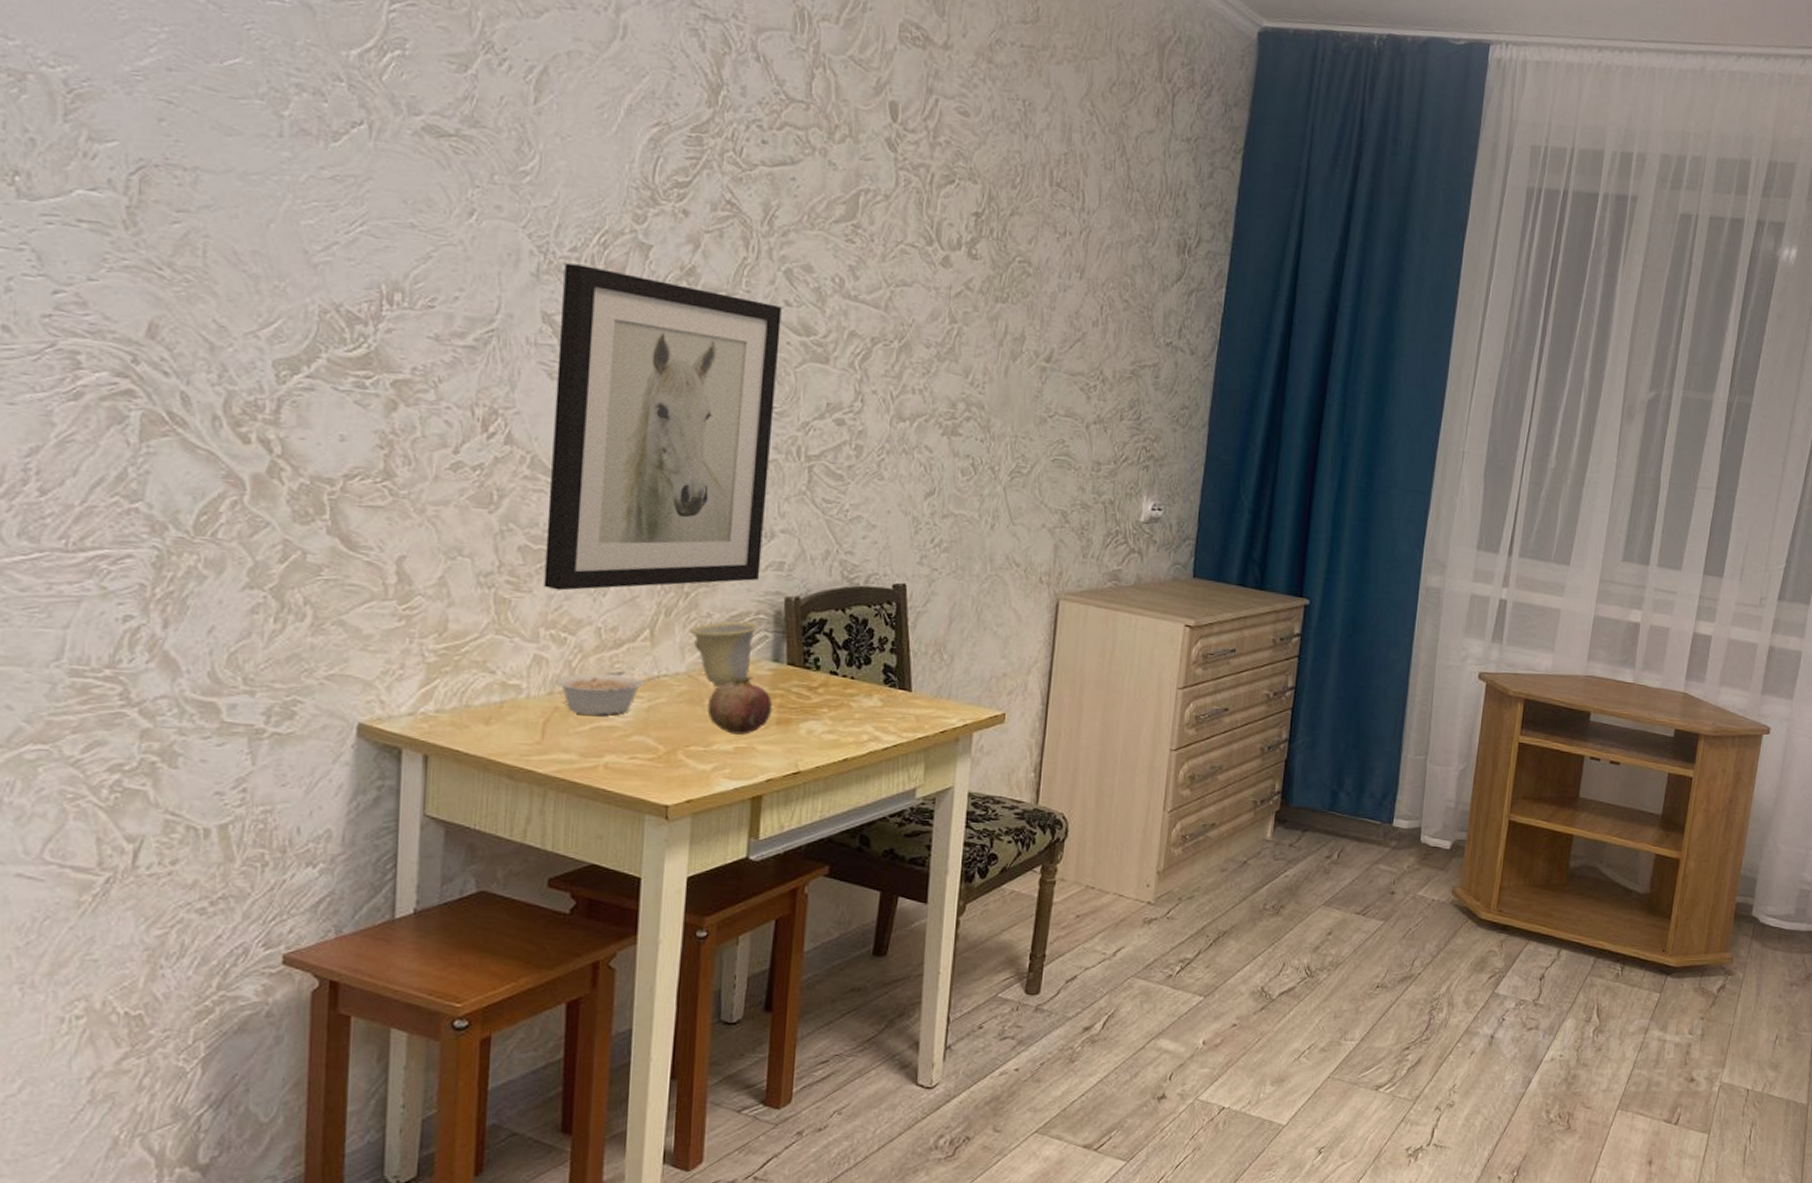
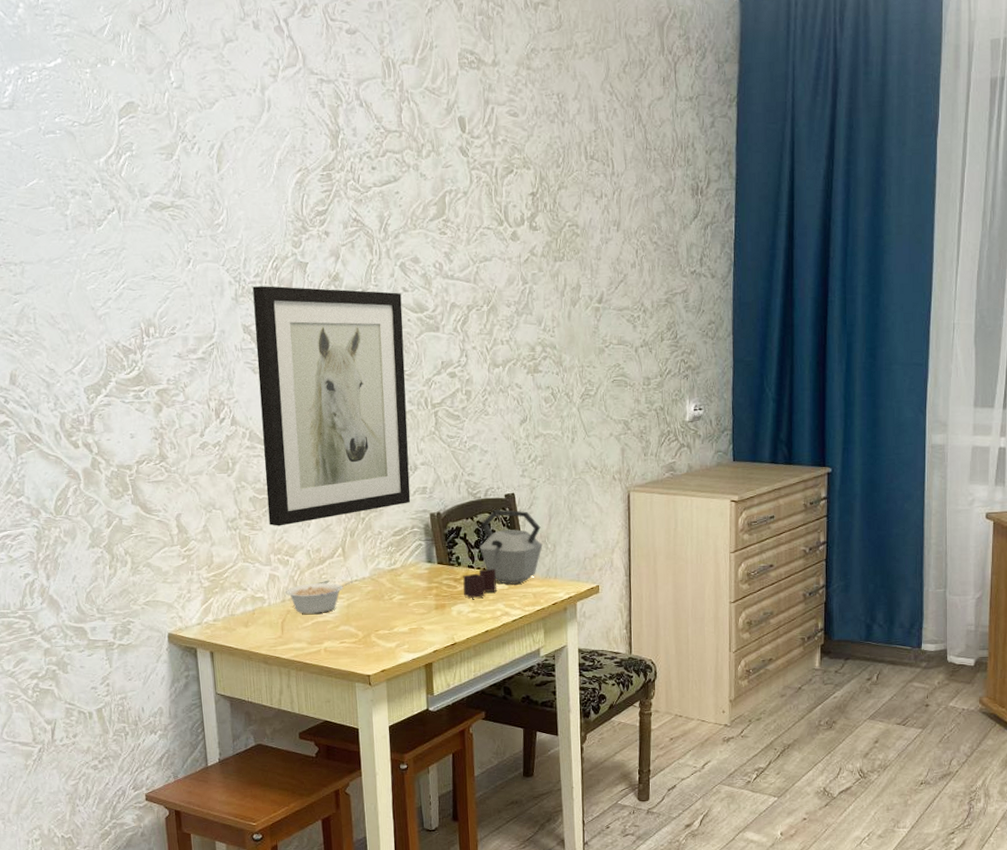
cup: present [688,621,758,687] -> none [367,535,414,585]
fruit: present [707,676,773,735] -> none [387,575,432,619]
kettle: none [819,602,937,714] -> present [463,509,543,598]

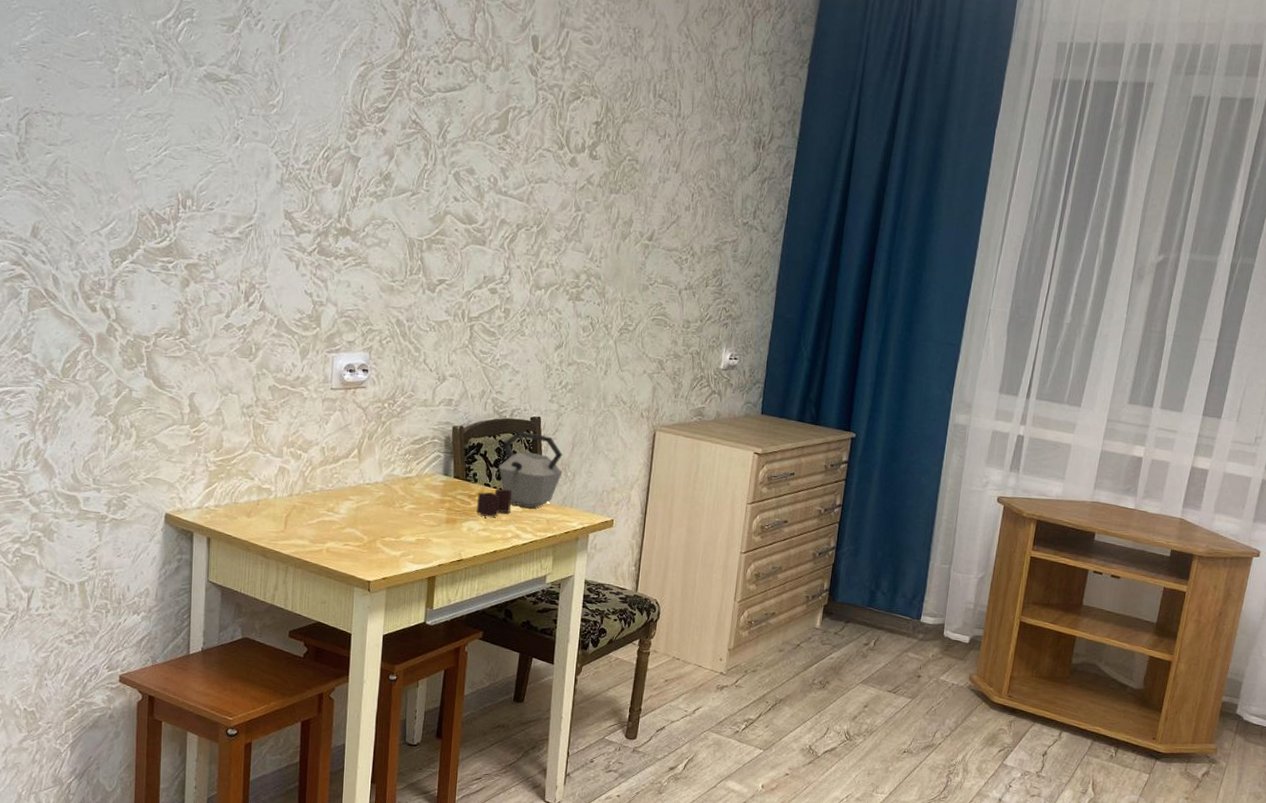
wall art: present [253,286,411,526] -> none [286,173,452,420]
legume: present [286,581,354,614] -> none [294,481,366,512]

